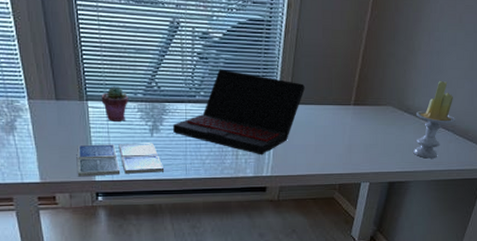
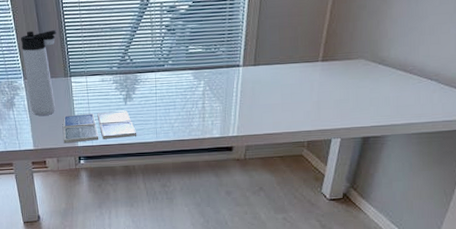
thermos bottle: none [23,43,70,143] -> present [20,30,57,116]
potted succulent: present [101,86,128,122] -> none [82,62,105,94]
laptop: present [173,69,306,155] -> none [144,38,271,117]
candle: present [413,80,455,159] -> none [390,27,439,111]

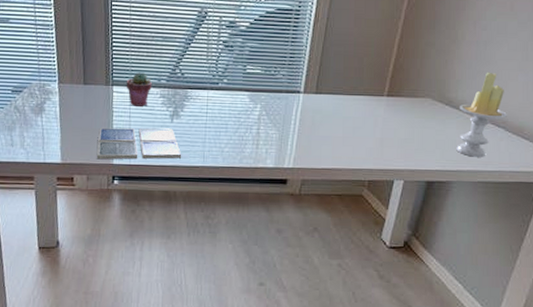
thermos bottle: present [20,30,57,116] -> none [59,31,102,126]
potted succulent: none [82,62,105,94] -> present [126,72,152,107]
candle: none [390,27,439,111] -> present [456,72,507,157]

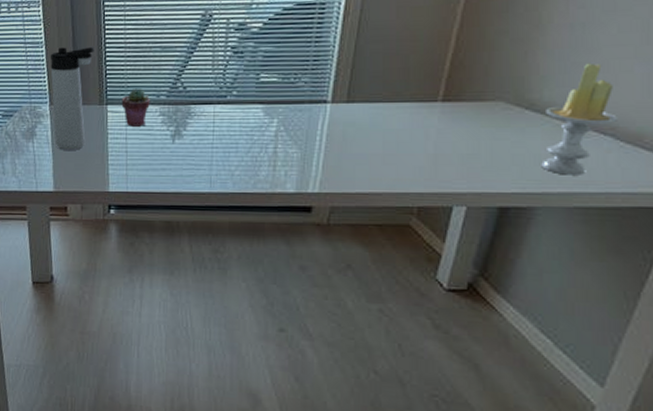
thermos bottle: none [59,31,102,126] -> present [50,47,94,150]
drink coaster: present [97,127,182,160] -> none [92,150,185,187]

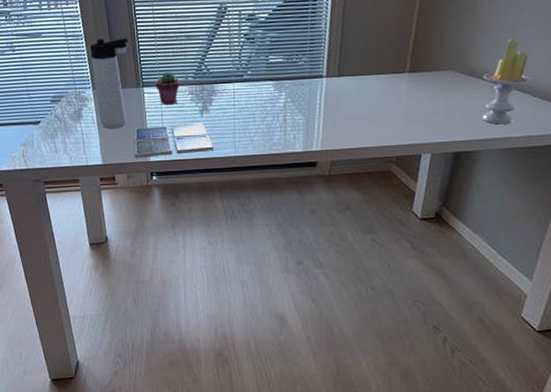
drink coaster: none [92,150,185,187] -> present [134,123,214,158]

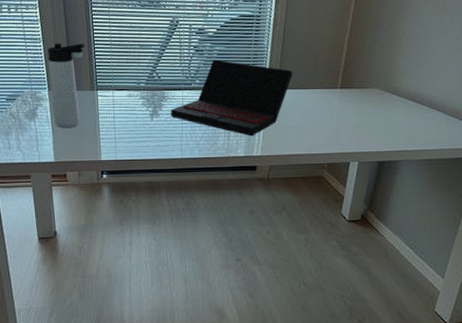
drink coaster: present [134,123,214,158] -> none [87,126,162,157]
potted succulent: present [155,72,180,105] -> none [109,77,132,108]
laptop: none [222,47,355,130] -> present [171,59,293,137]
candle: present [482,38,532,125] -> none [402,63,445,138]

